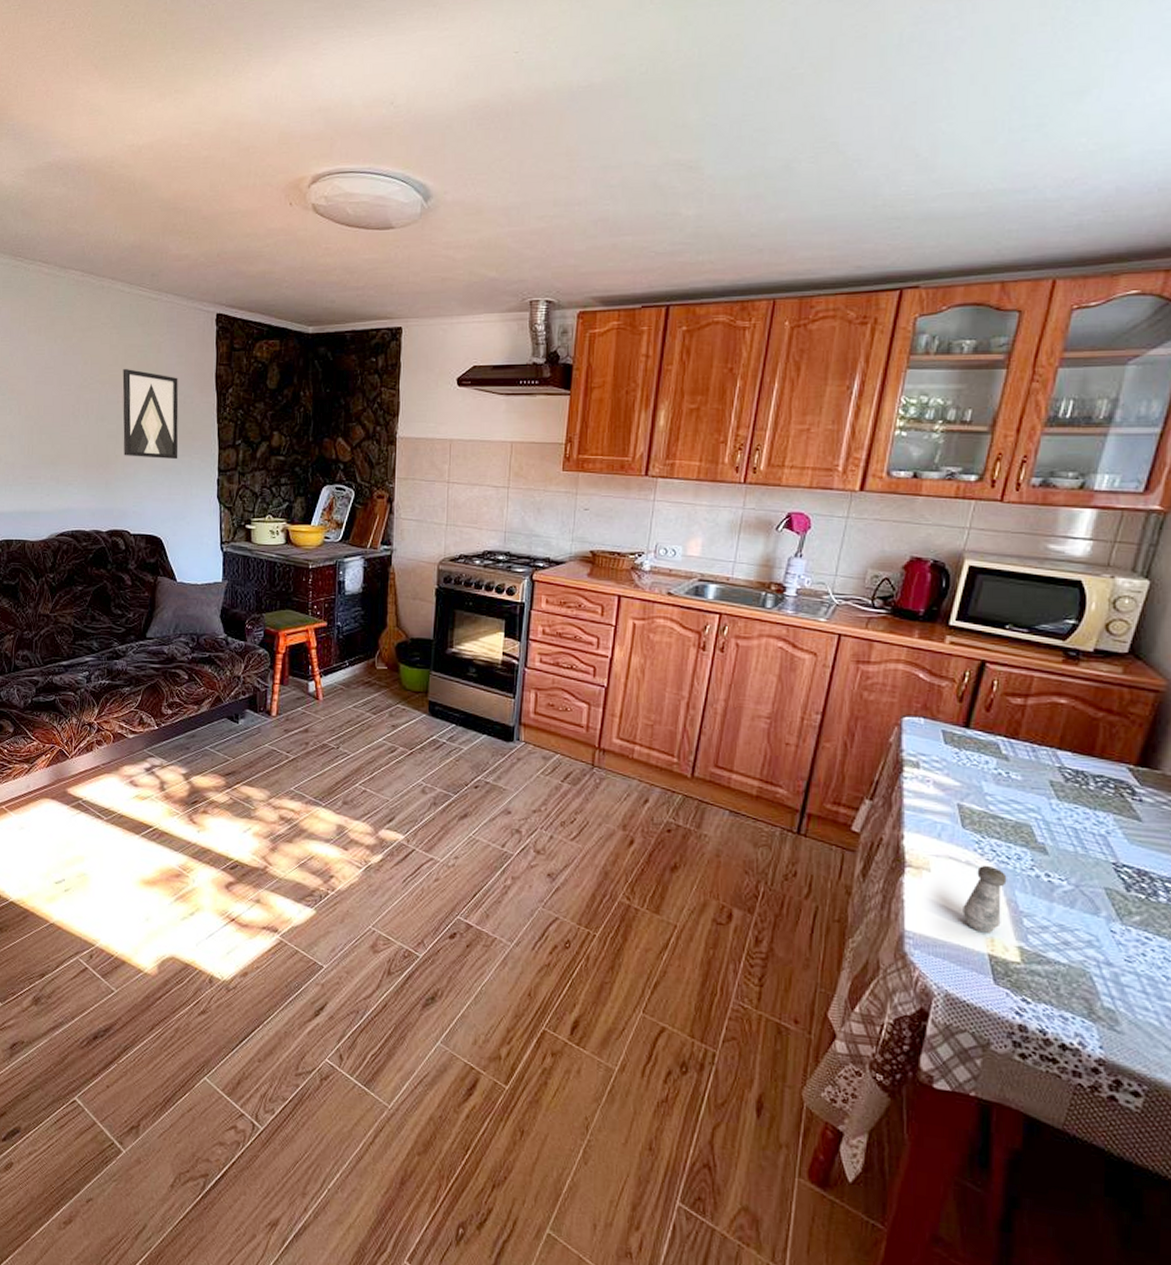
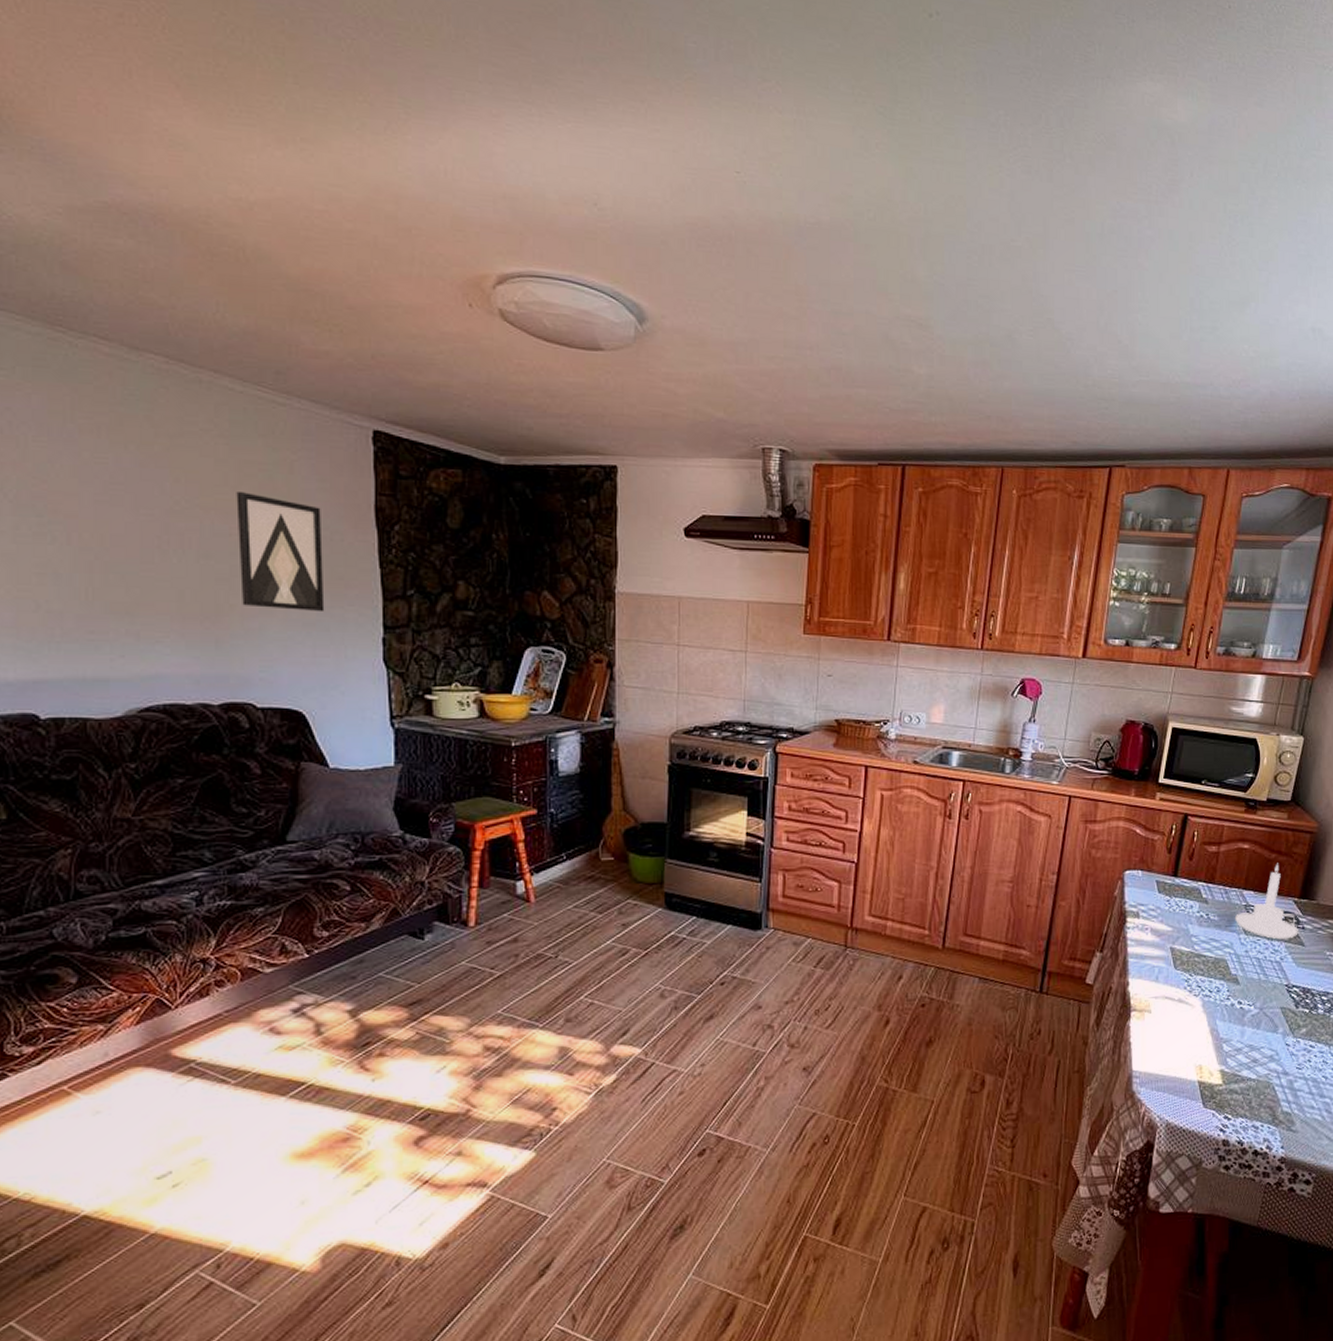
salt shaker: present [963,865,1007,933] -> none [1177,1000,1210,1062]
candle holder: none [1045,723,1133,811] -> present [1235,863,1298,940]

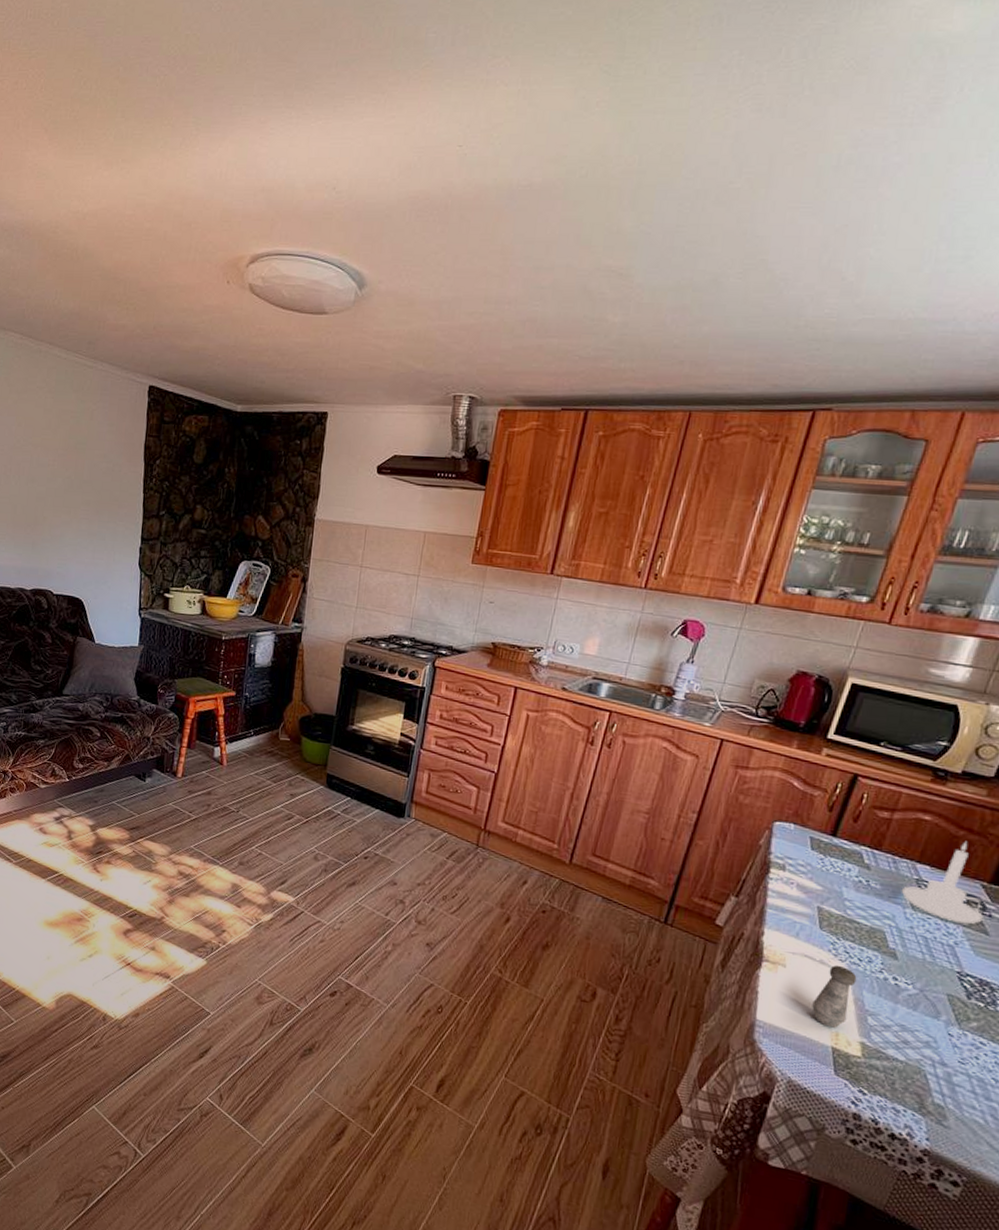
wall art: present [236,492,325,613] -> none [51,433,108,526]
salt shaker: none [1177,1000,1210,1062] -> present [812,964,857,1028]

